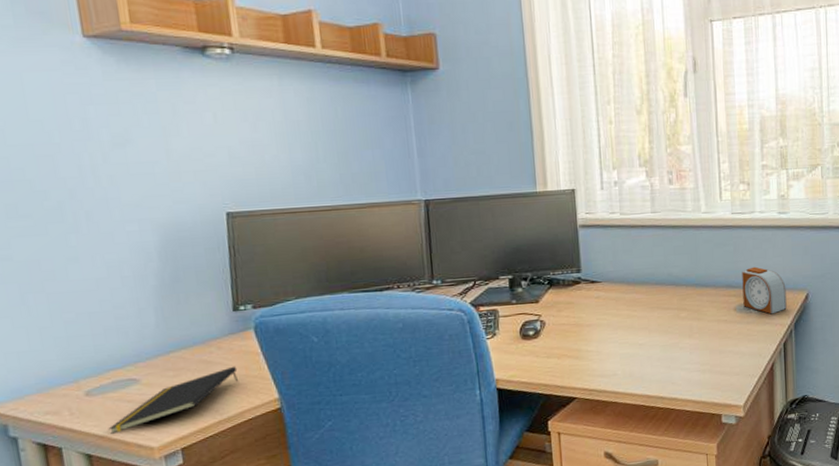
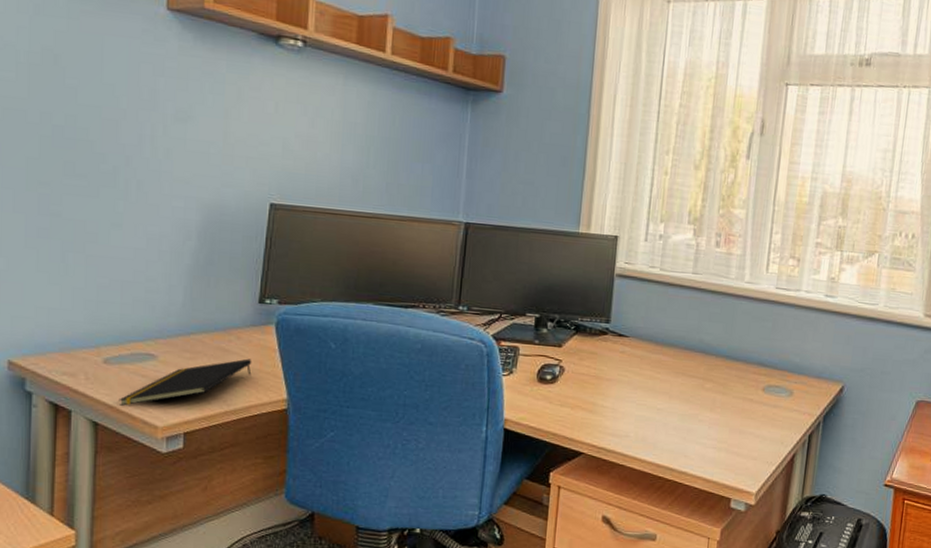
alarm clock: present [742,266,787,314] -> none [773,348,821,402]

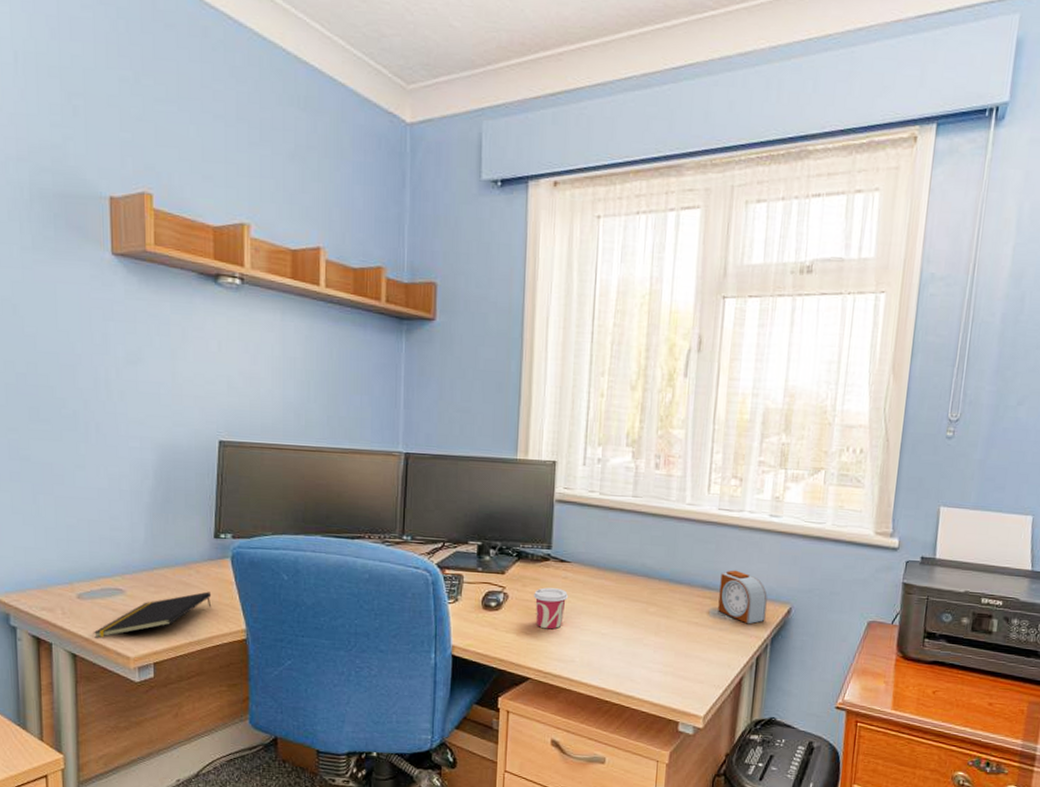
cup: none [589,361,626,404] -> present [533,587,569,629]
alarm clock: none [773,348,821,402] -> present [718,570,768,624]

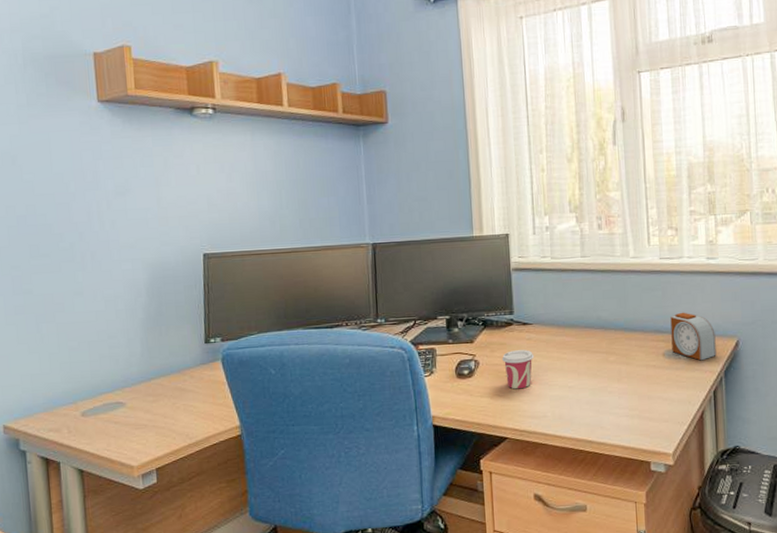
notepad: present [93,591,212,638] -> none [98,394,207,452]

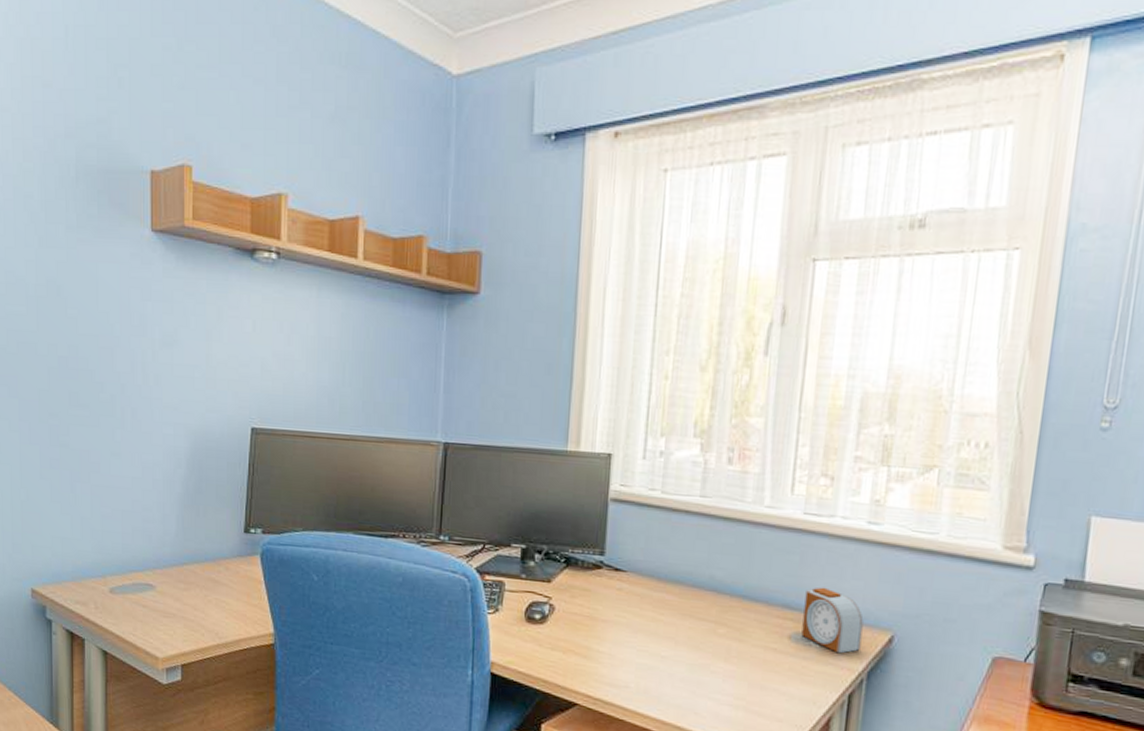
cup: present [501,350,535,389] -> none [582,599,624,649]

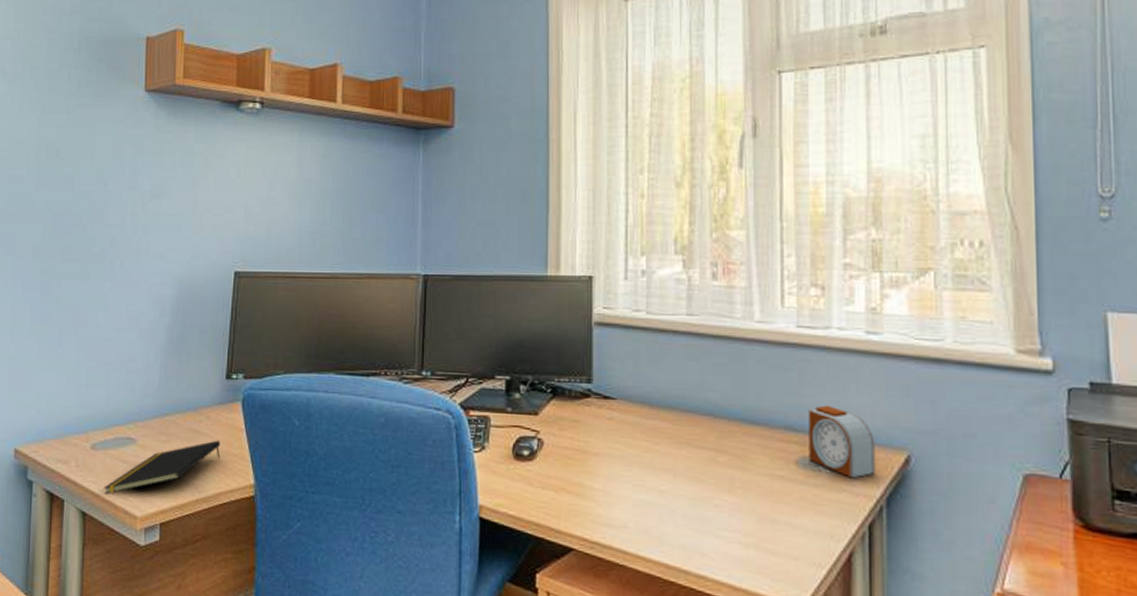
notepad: none [124,590,240,636] -> present [103,440,221,494]

